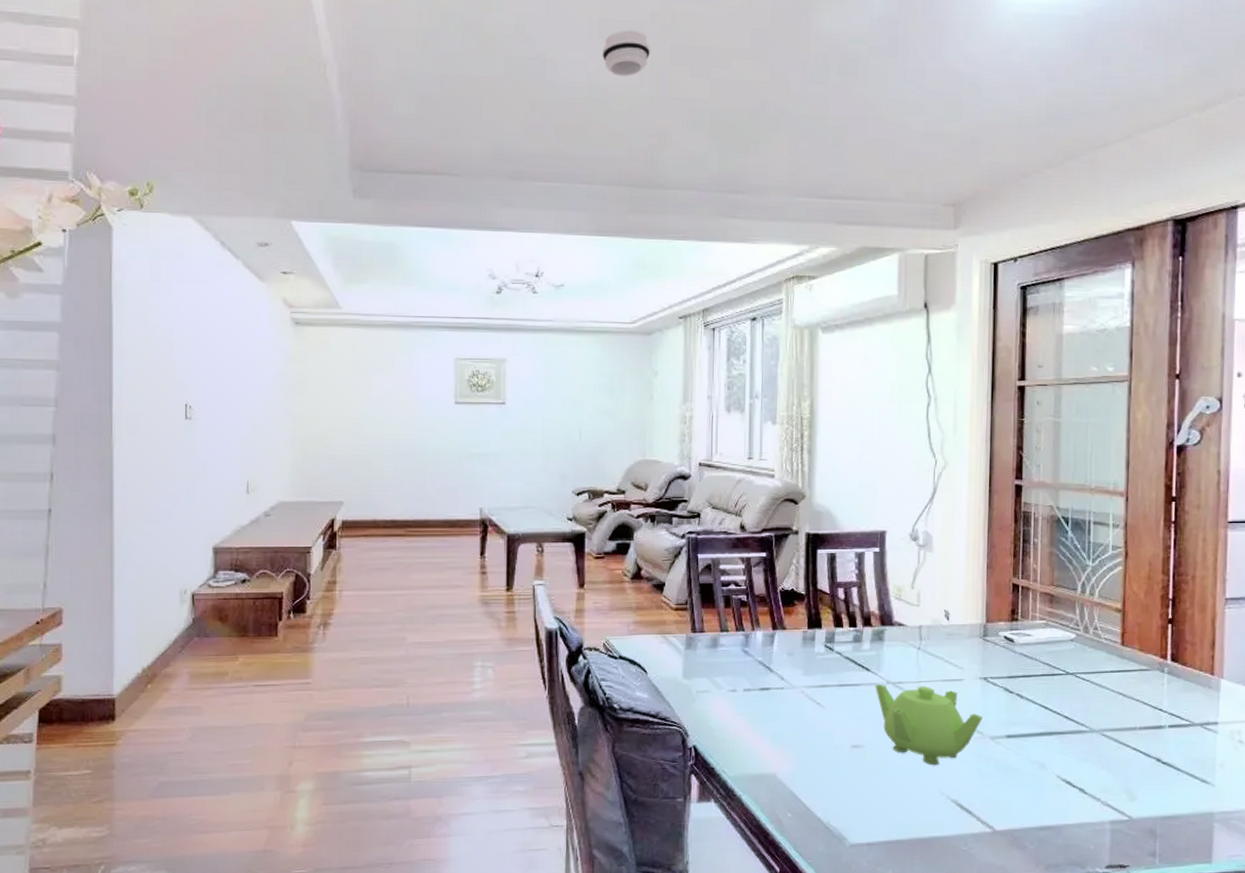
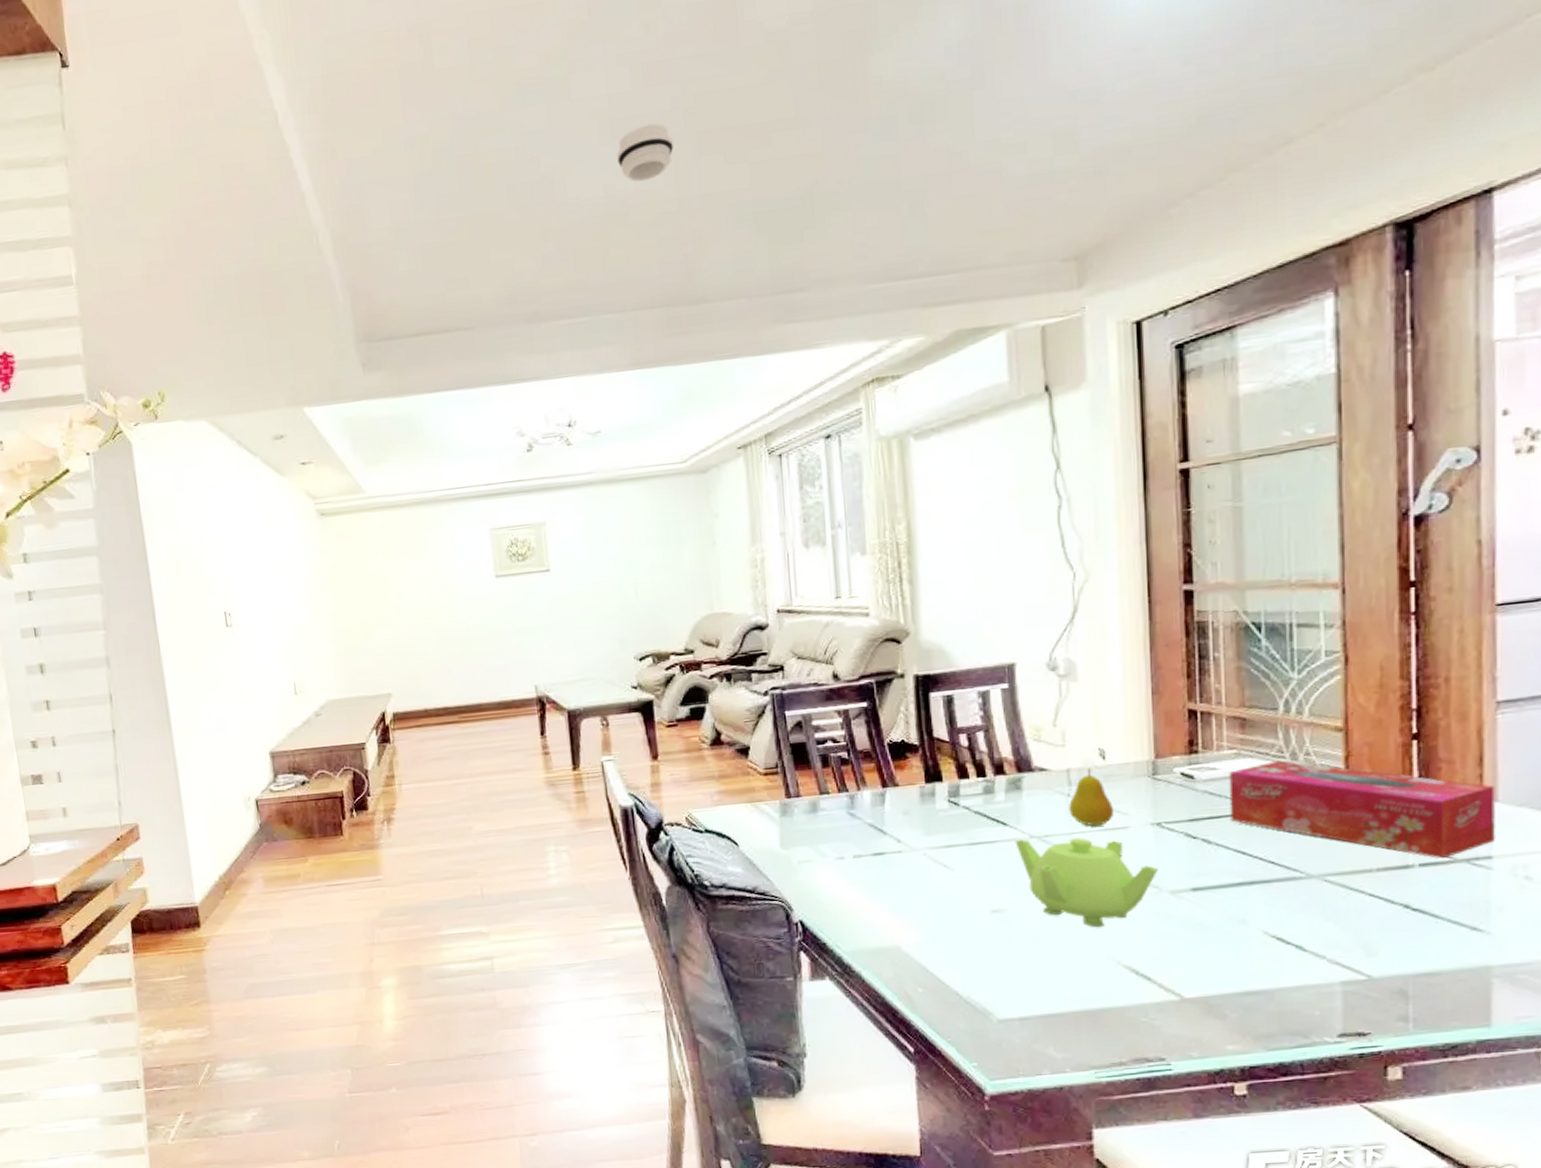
fruit: none [919,626,953,677] -> present [1069,767,1115,827]
tissue box: none [1038,632,1222,722] -> present [1229,760,1495,859]

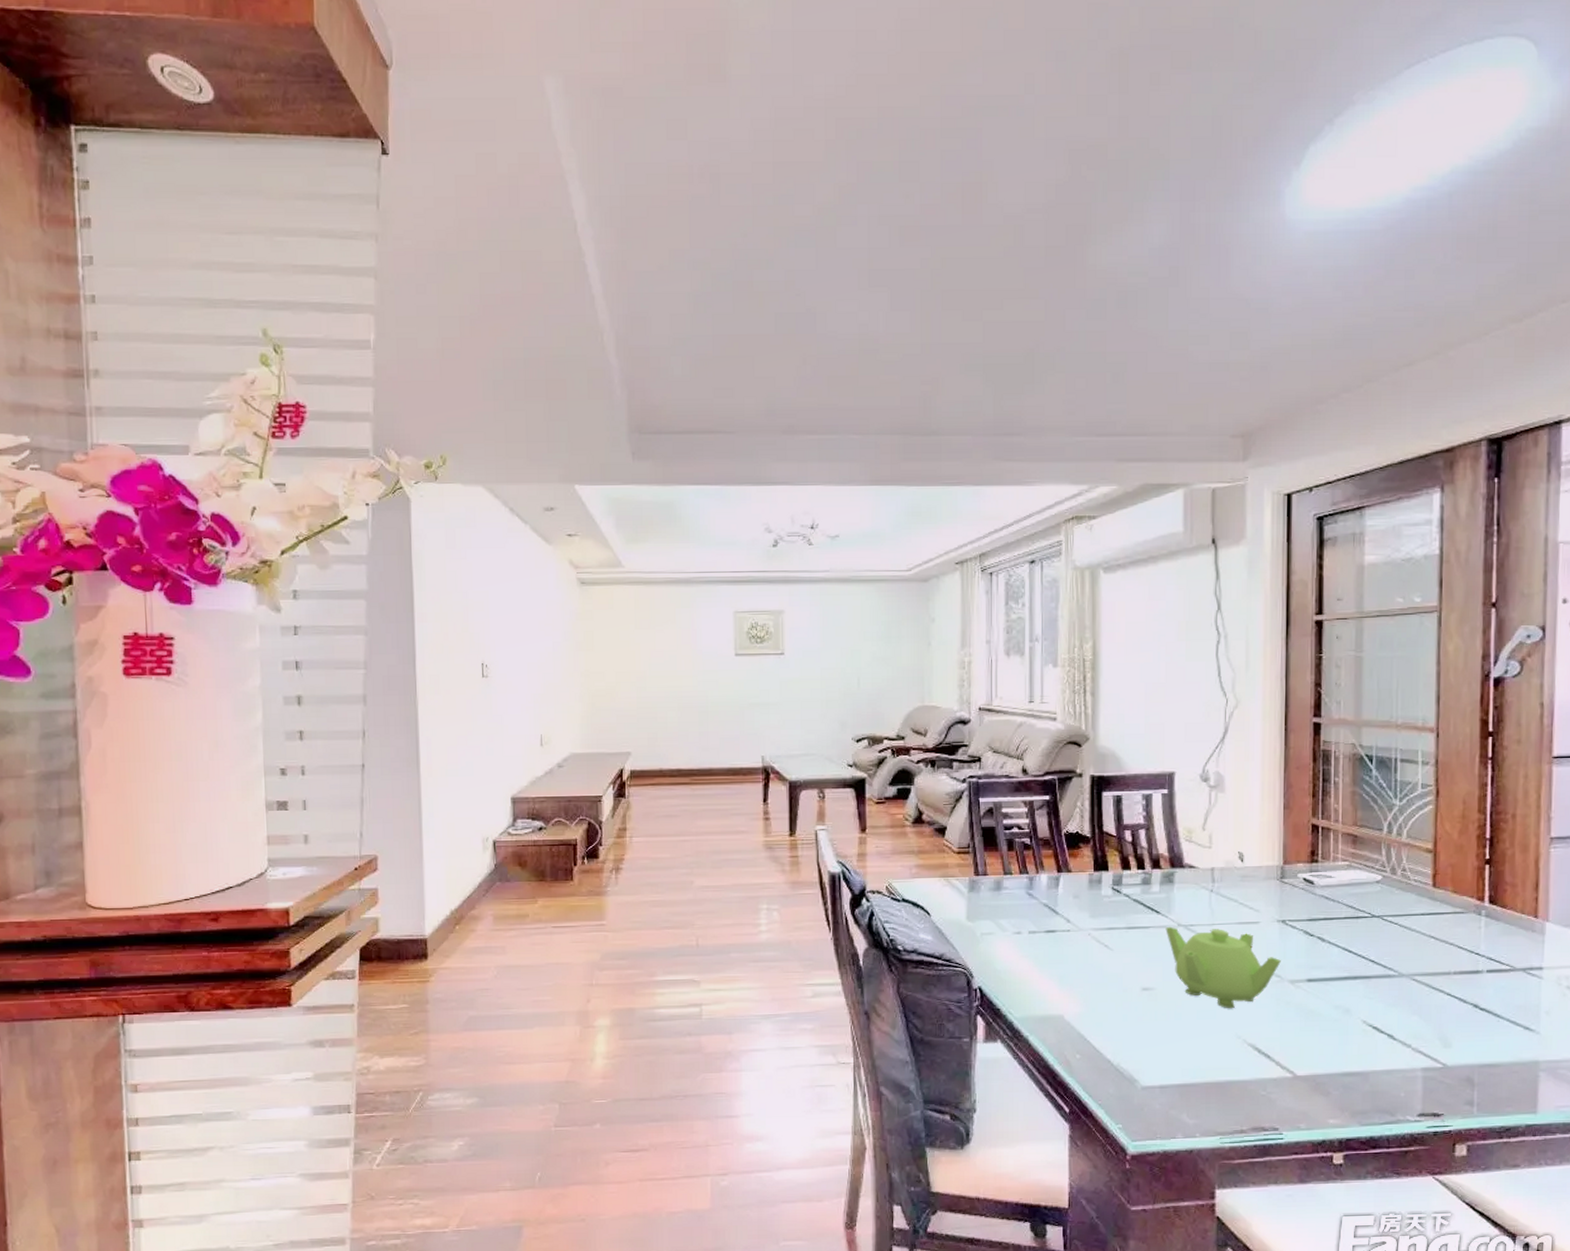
smoke detector: present [617,123,673,182] -> none [872,278,920,325]
fruit: present [1069,767,1115,827] -> none [1211,868,1248,920]
tissue box: present [1229,760,1495,859] -> none [1341,873,1547,967]

